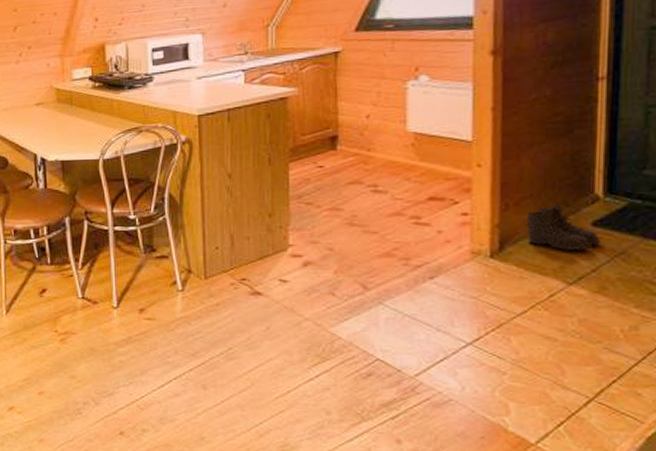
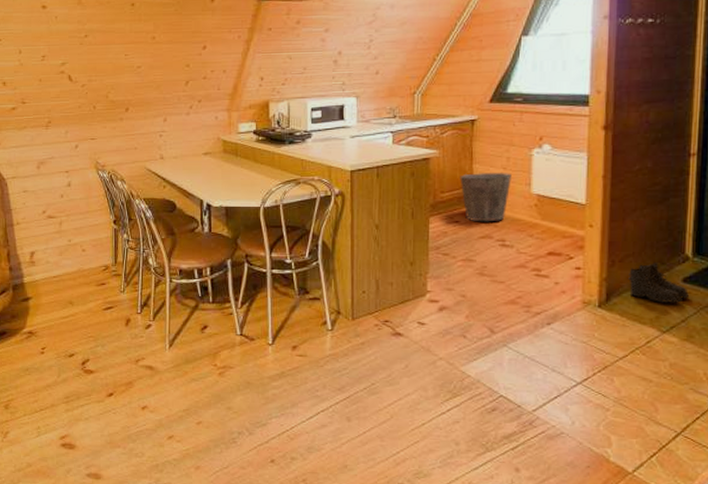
waste bin: none [323,109,383,166] -> present [460,173,512,222]

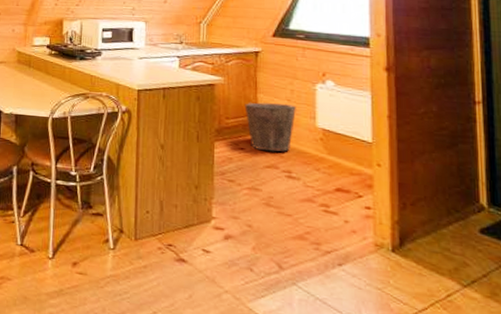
boots: present [628,261,690,304] -> none [422,208,489,255]

